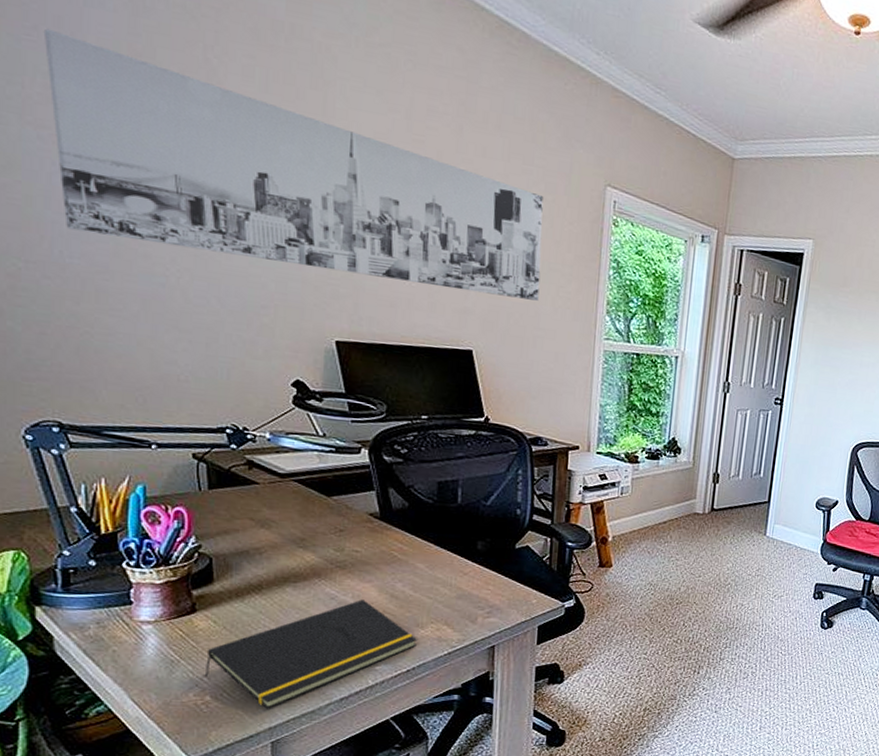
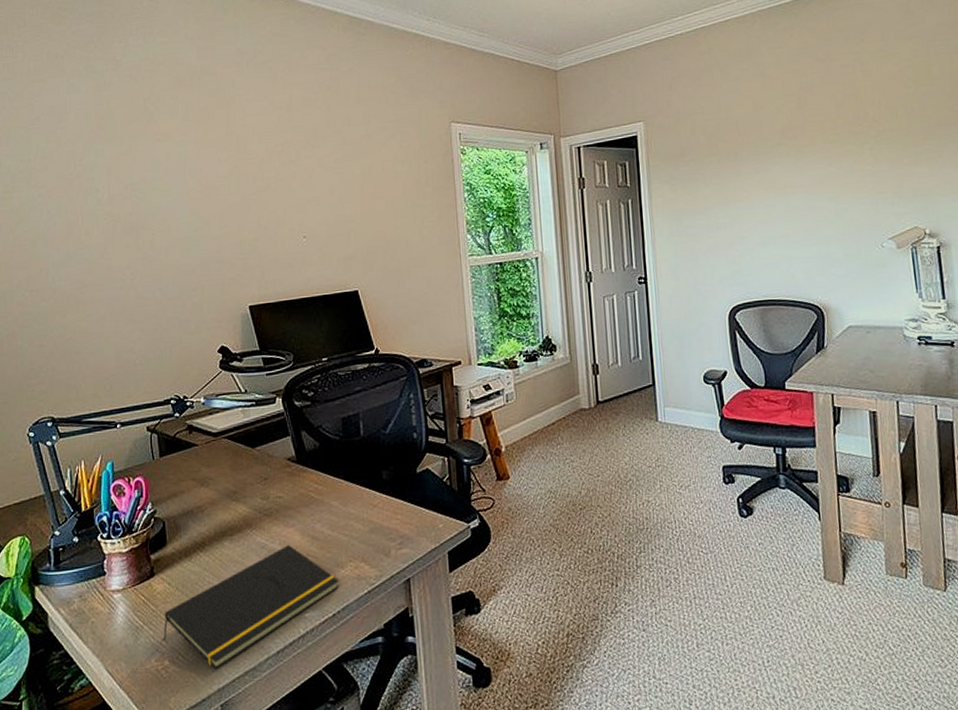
wall art: present [43,28,544,301] -> none [42,116,408,259]

